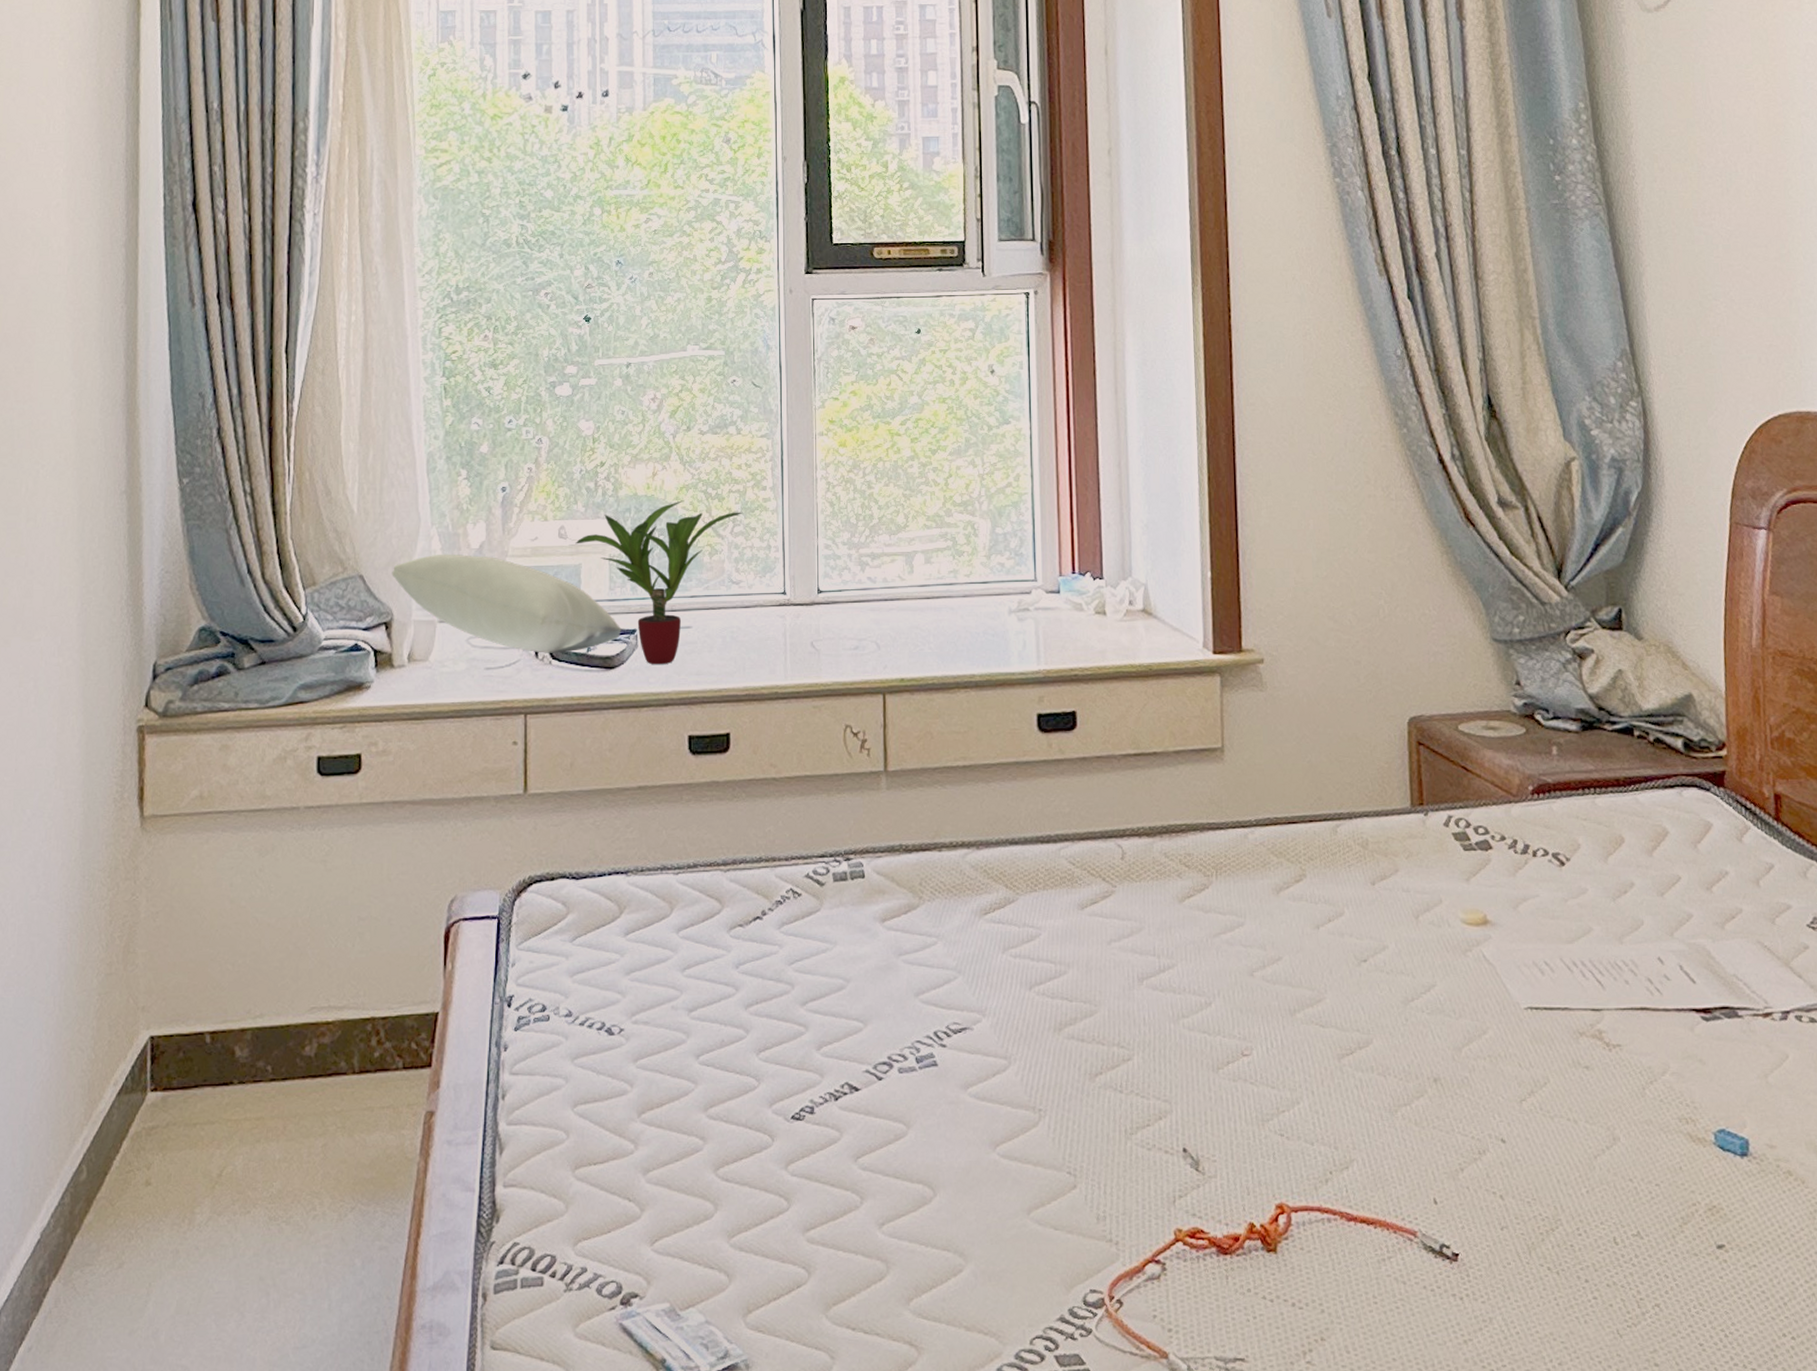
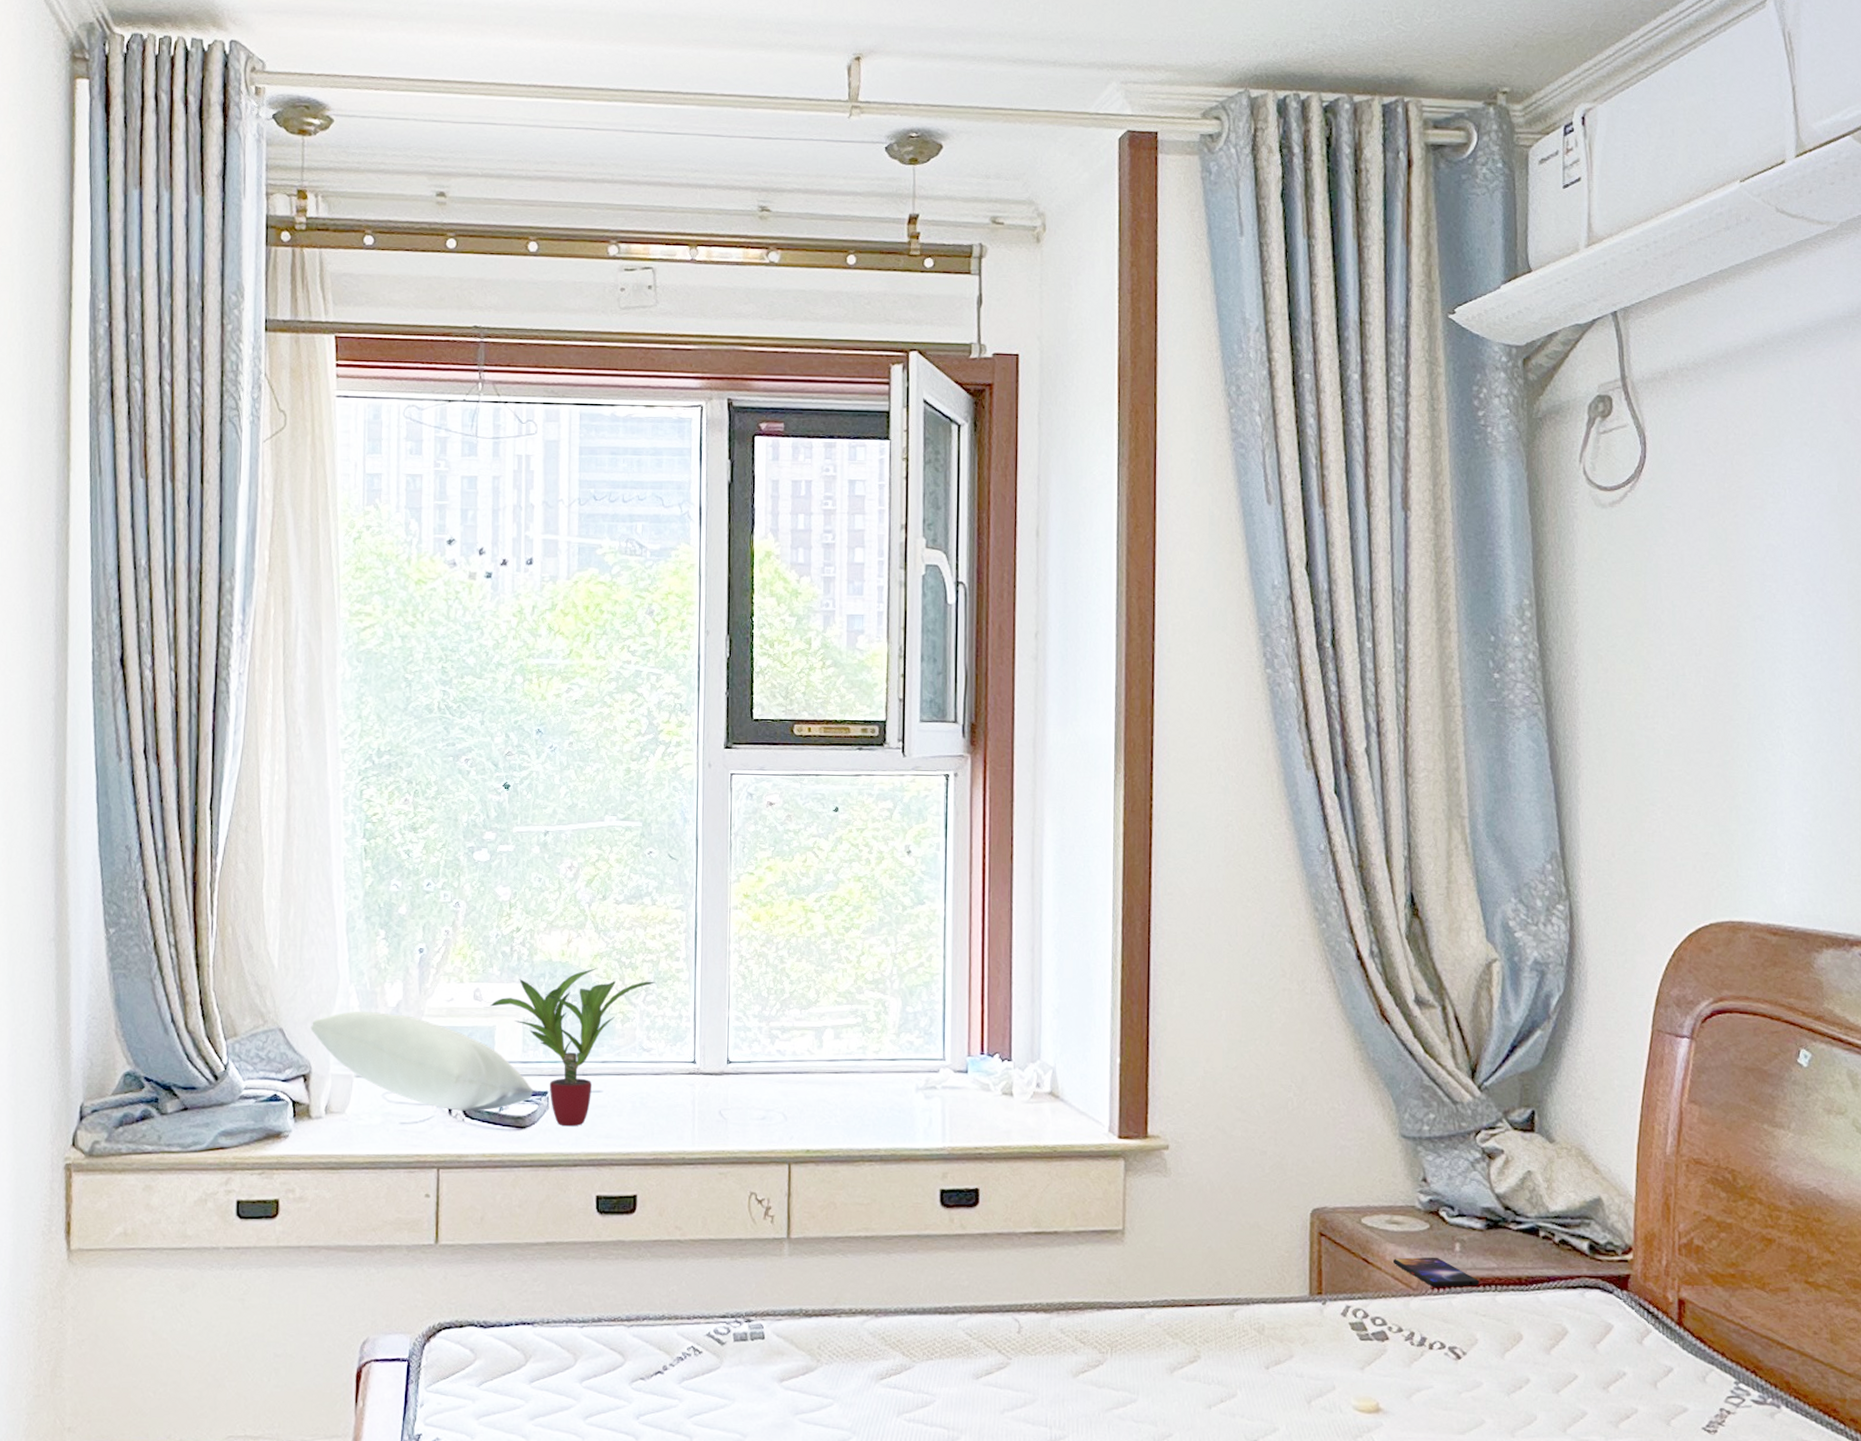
smartphone: none [1492,761,1579,792] -> present [1394,1257,1480,1287]

